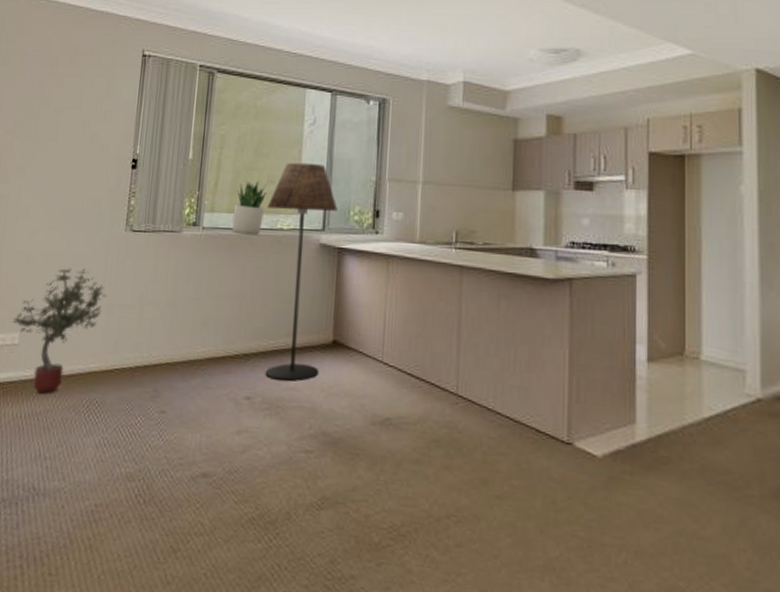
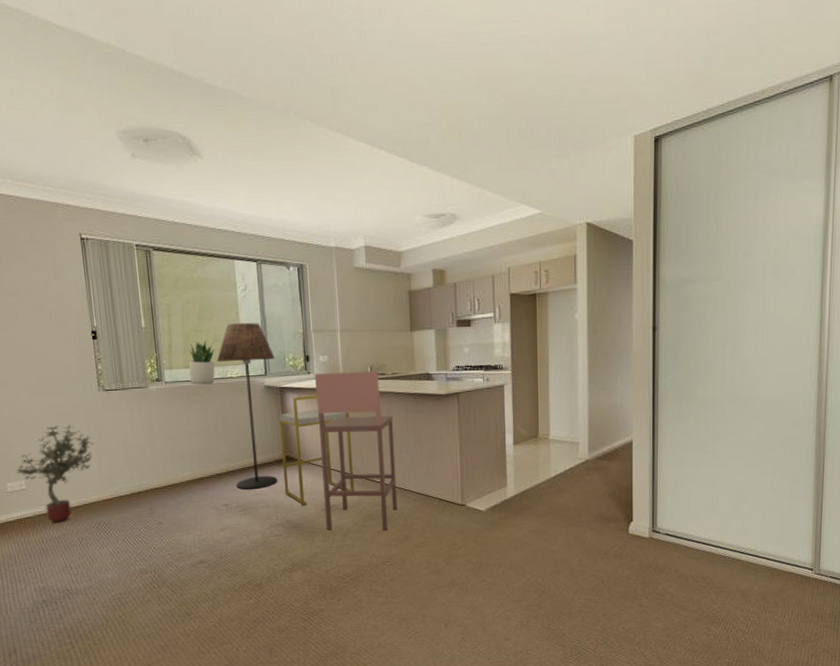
bar stool: none [325,261,424,414] -> present [279,395,354,506]
bar stool: none [374,234,480,467] -> present [314,371,398,531]

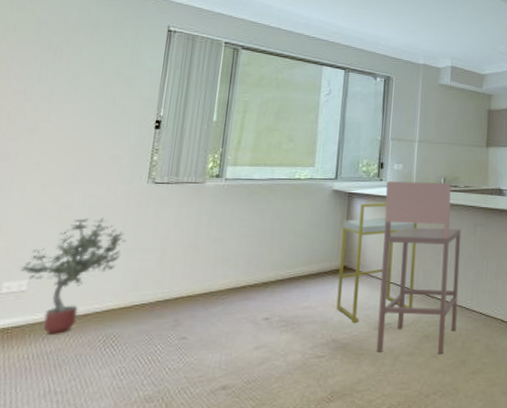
planter: present [189,339,215,385] -> none [253,139,288,184]
floor lamp: present [216,322,277,489] -> none [282,124,349,301]

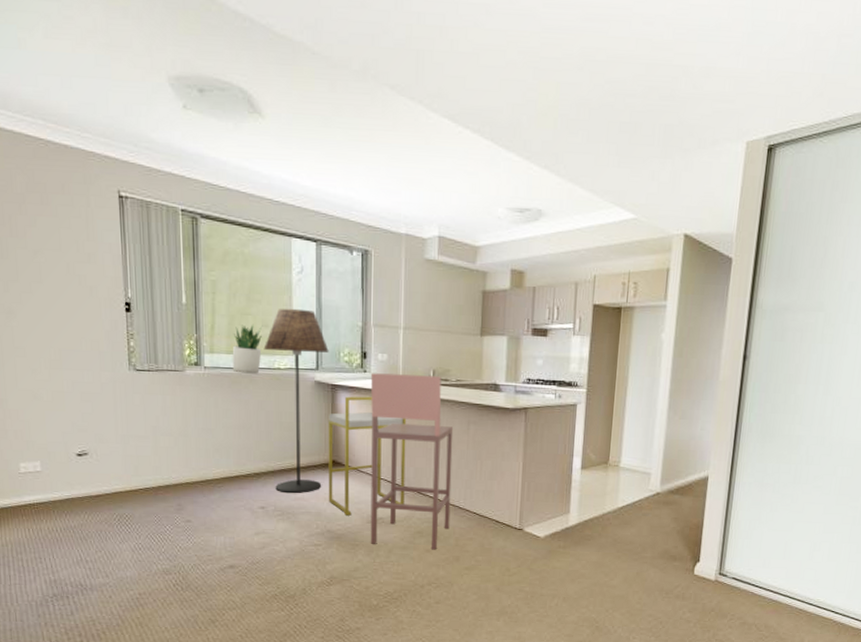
potted tree: present [20,217,126,334] -> none [31,404,120,511]
planter: none [253,139,288,184] -> present [232,324,263,374]
floor lamp: none [282,124,349,301] -> present [263,308,329,493]

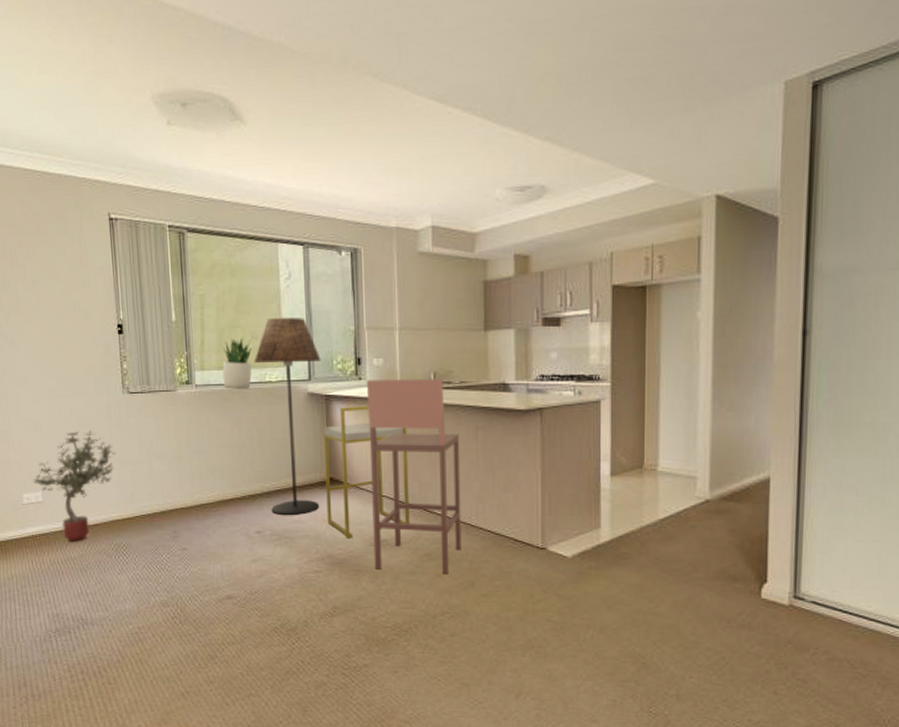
potted tree: none [31,404,120,511] -> present [33,430,116,542]

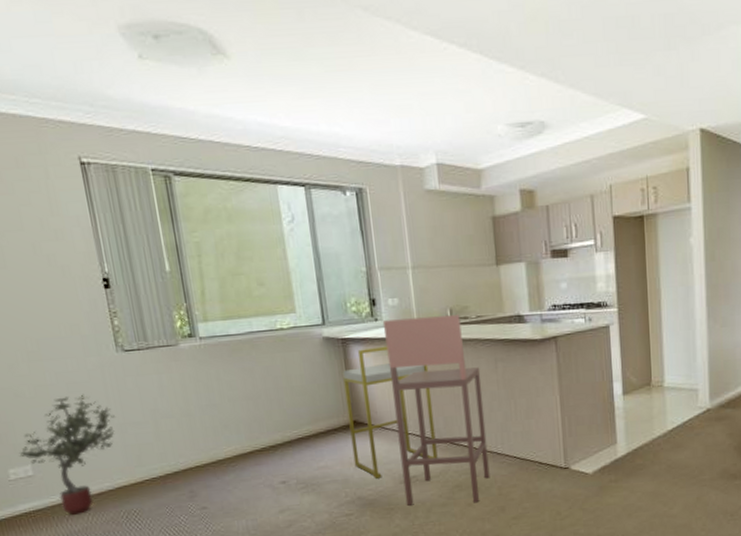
planter: present [222,336,253,389] -> none [227,284,261,340]
floor lamp: present [254,317,321,515] -> none [261,261,344,463]

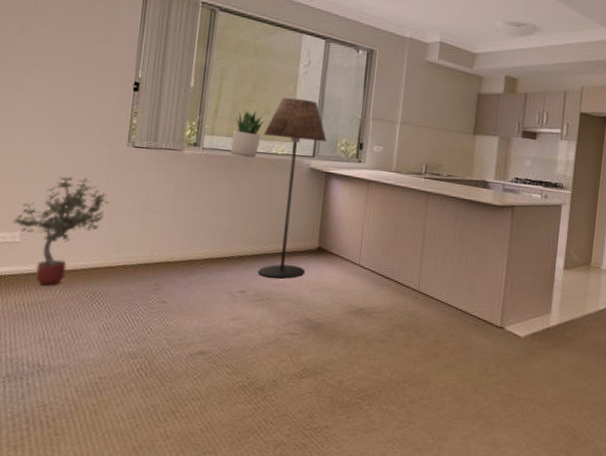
planter: none [227,284,261,340] -> present [230,110,266,158]
floor lamp: none [261,261,344,463] -> present [258,97,327,279]
bar stool: present [343,346,438,479] -> none [310,184,396,305]
bar stool: present [382,314,490,506] -> none [348,163,442,345]

